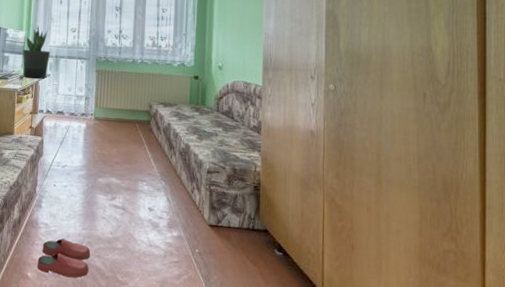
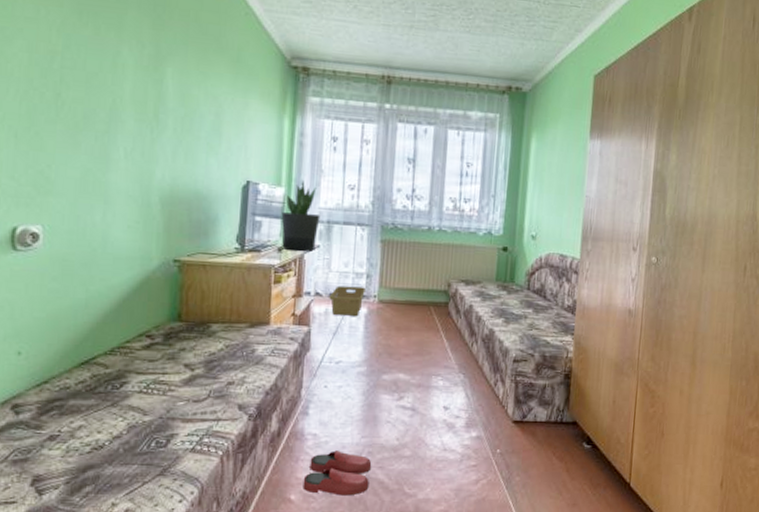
laundry basket: none [57,105,84,131] -> present [329,285,365,317]

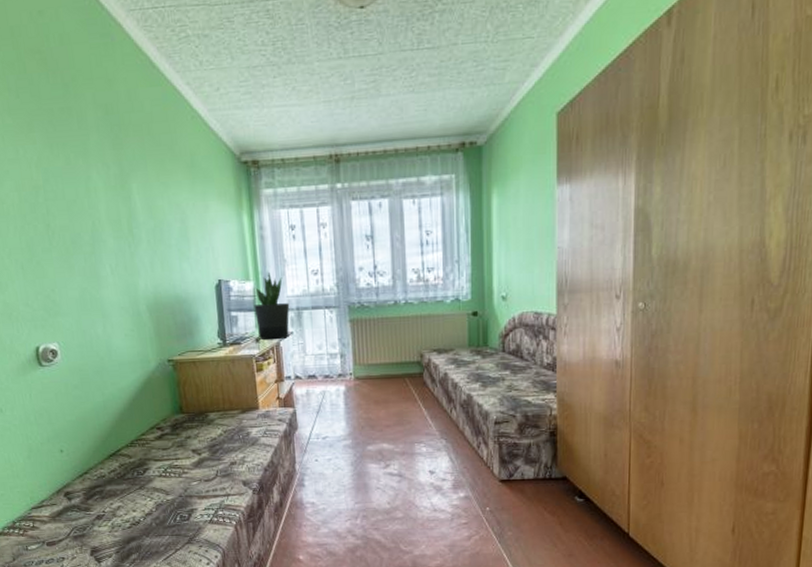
slippers: present [303,450,372,496] -> none [308,516,368,555]
laundry basket: present [329,285,365,317] -> none [308,366,341,396]

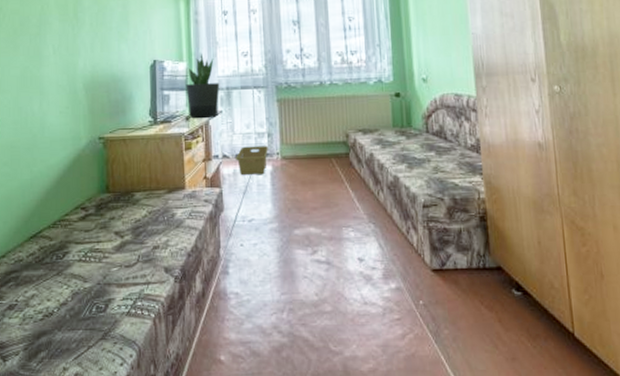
laundry basket: none [308,366,341,396] -> present [236,146,268,176]

